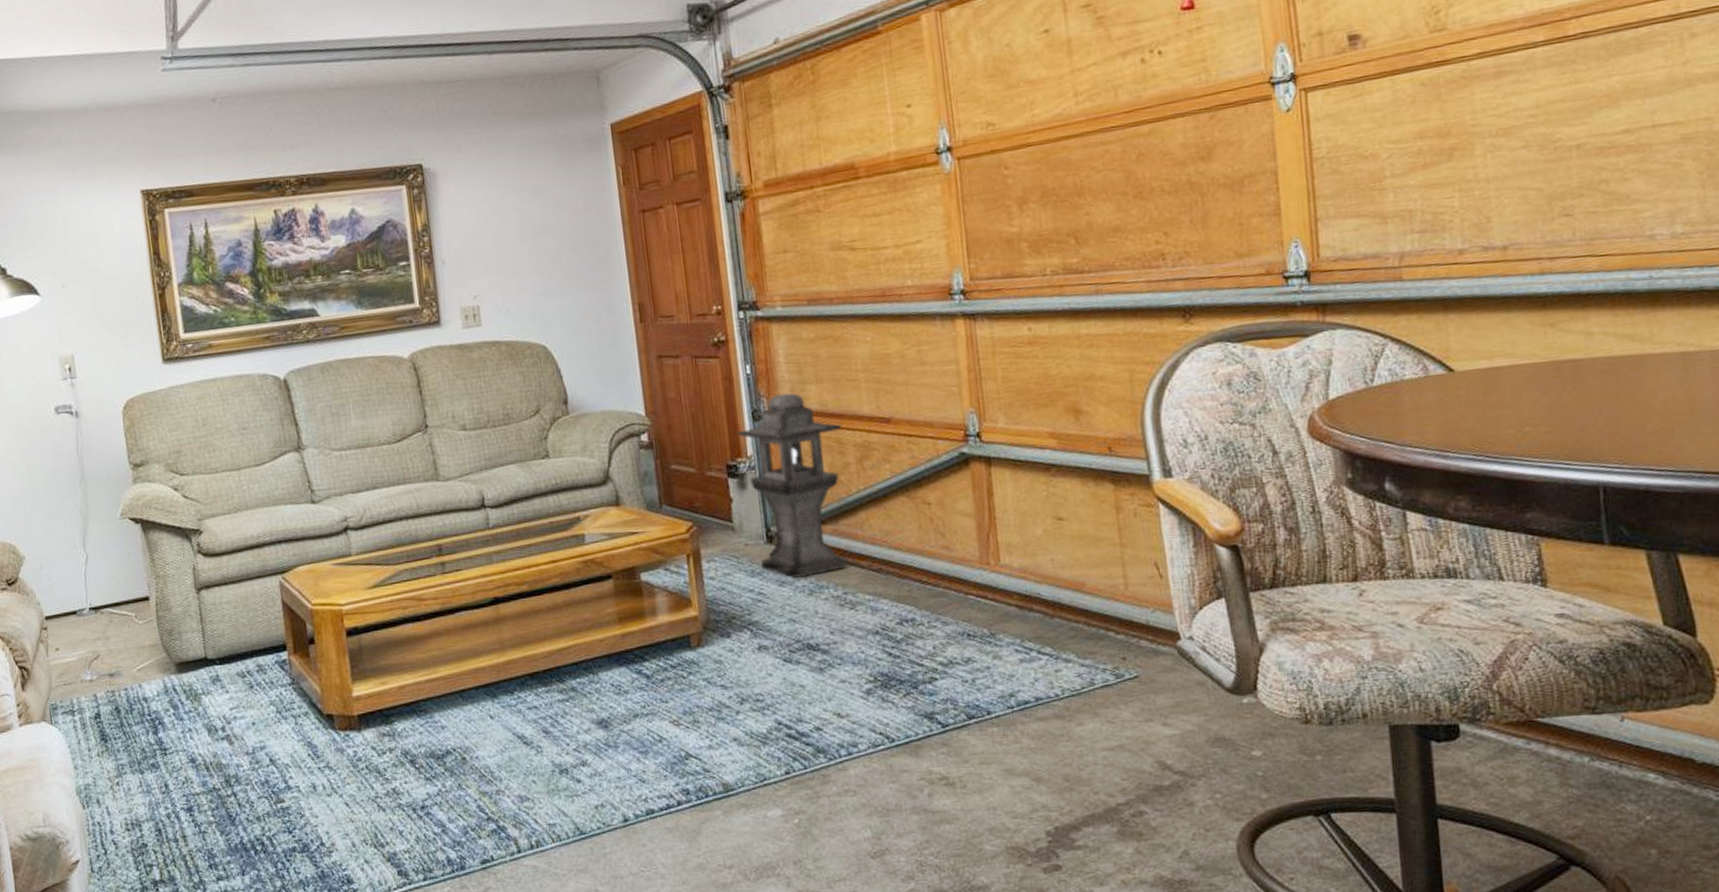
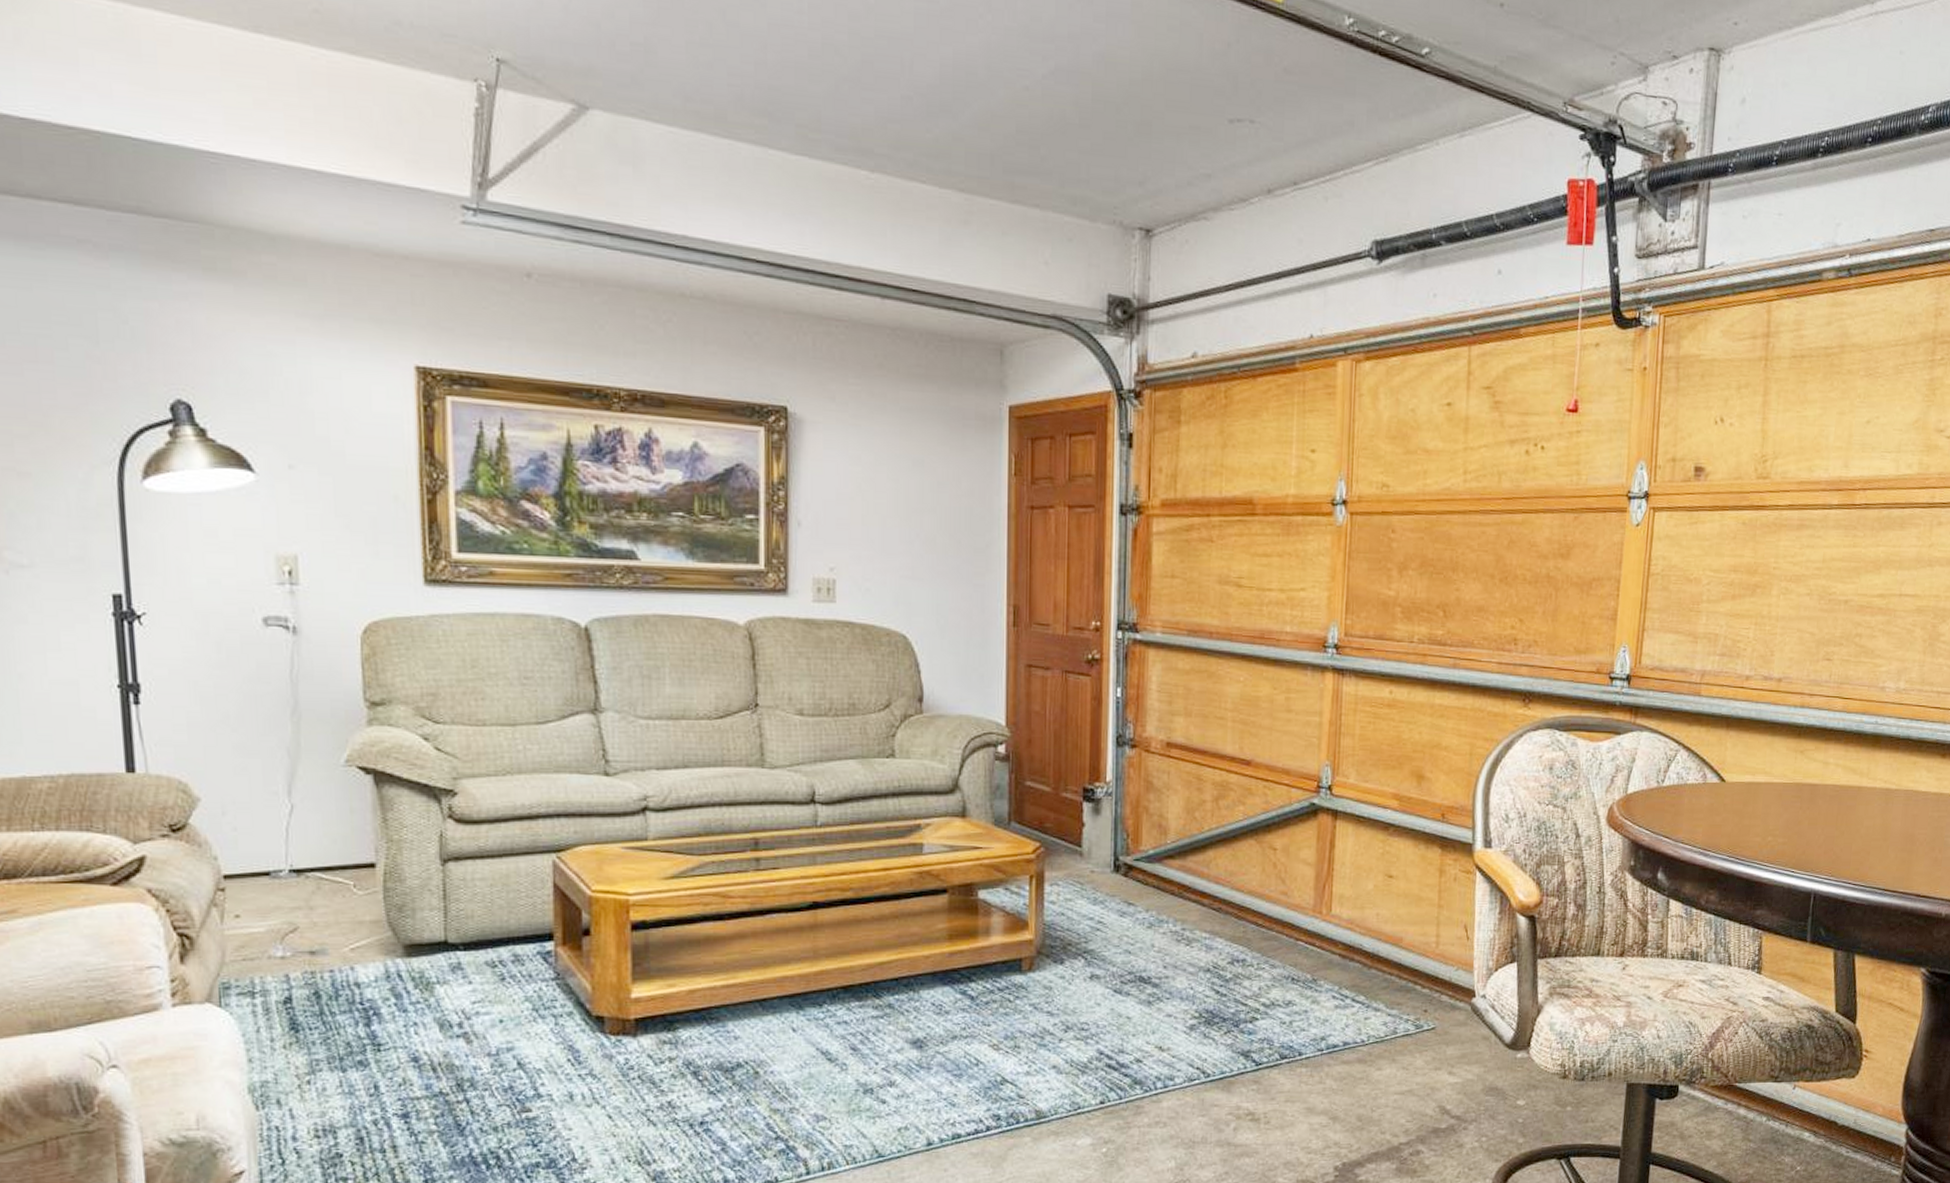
lantern: present [737,393,848,579] -> none [1098,722,1204,911]

